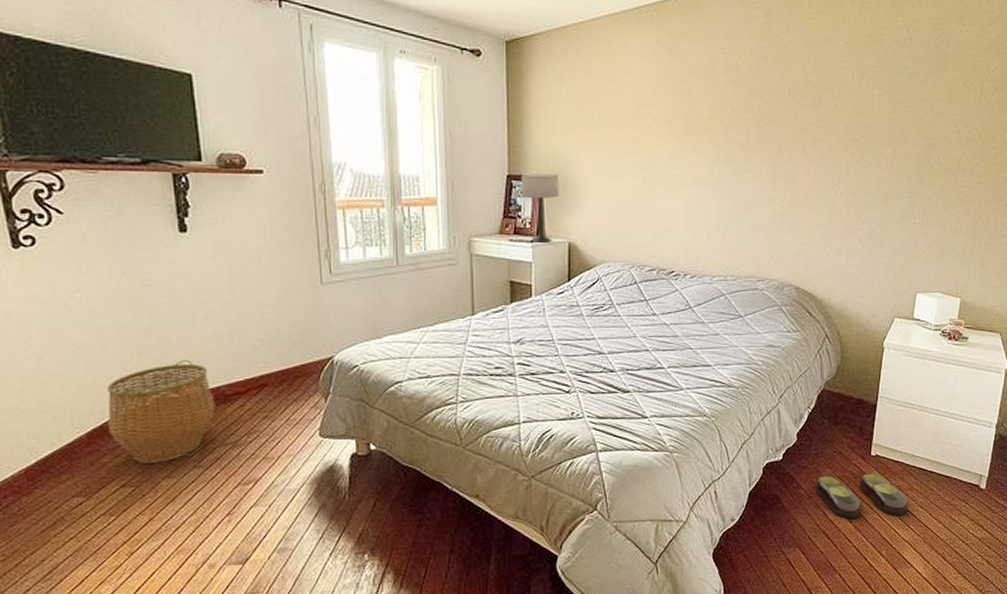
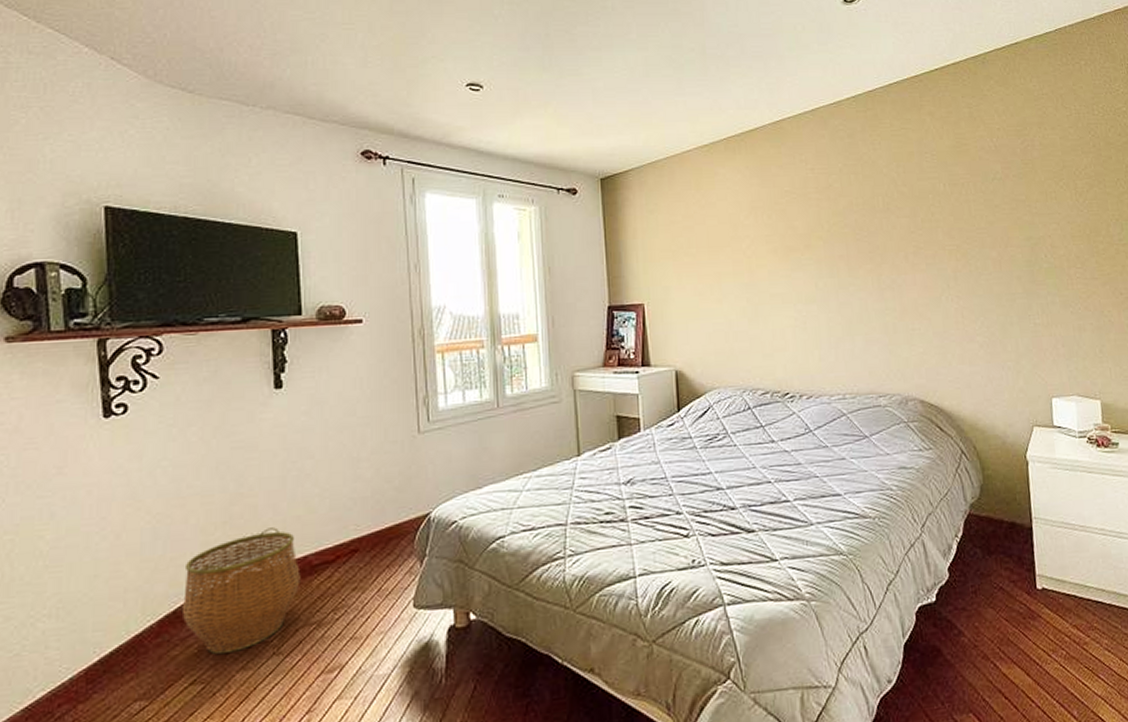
table lamp: present [520,173,559,244] -> none [622,301,662,374]
slippers: present [815,473,909,520] -> none [979,611,1094,672]

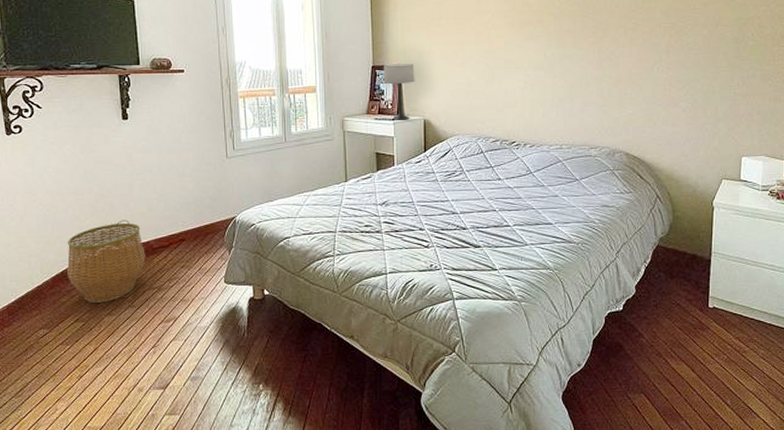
table lamp: none [622,301,662,374] -> present [383,63,415,121]

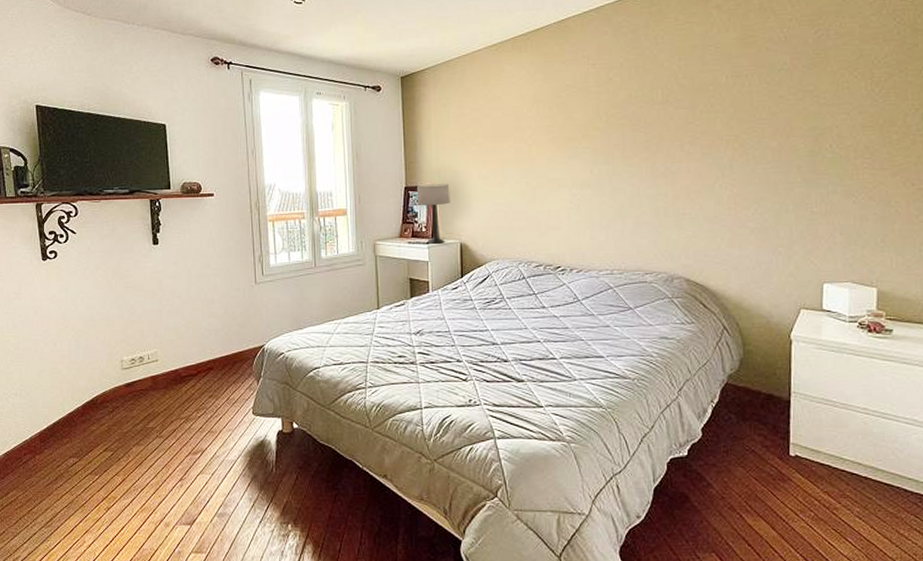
basket: present [66,220,146,304] -> none [96,347,174,433]

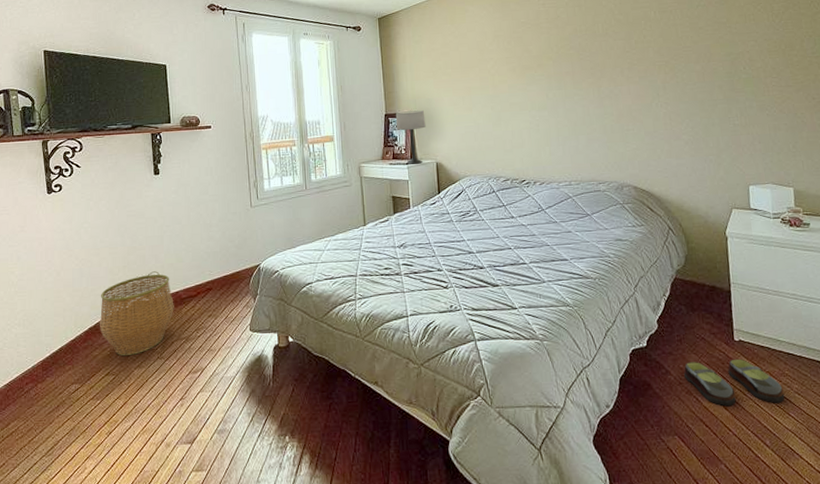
basket: none [96,347,174,433] -> present [99,271,174,357]
slippers: none [728,475,843,526] -> present [684,358,785,407]

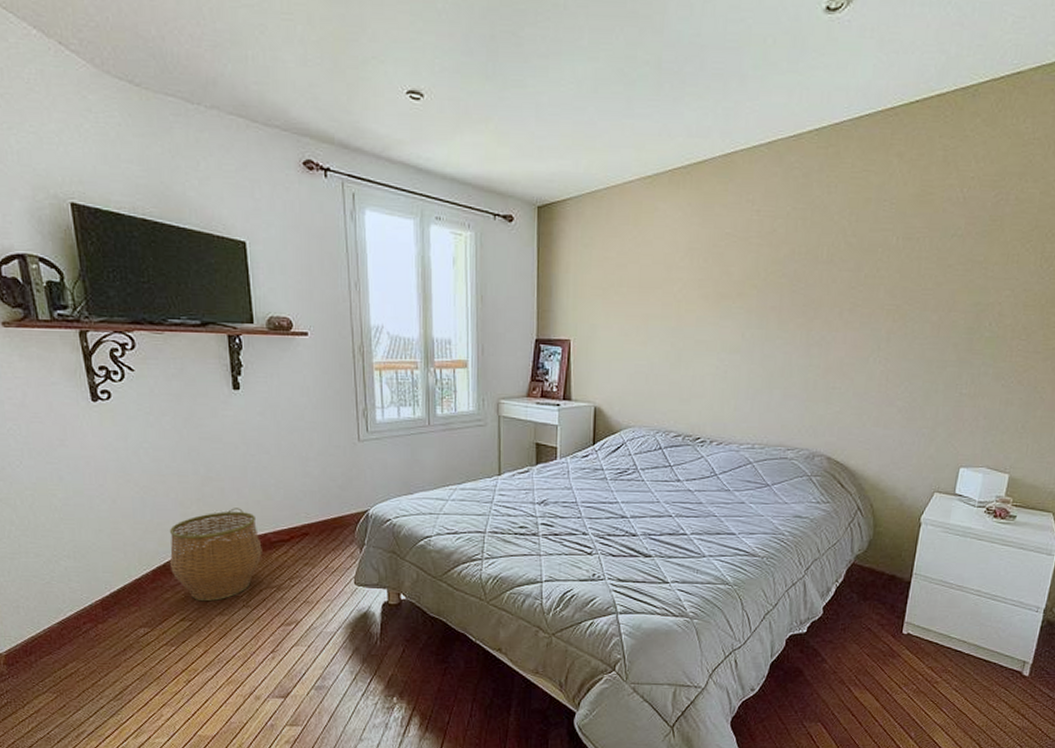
table lamp: present [395,110,426,165] -> none [548,337,587,408]
slippers: present [684,358,785,407] -> none [841,652,942,698]

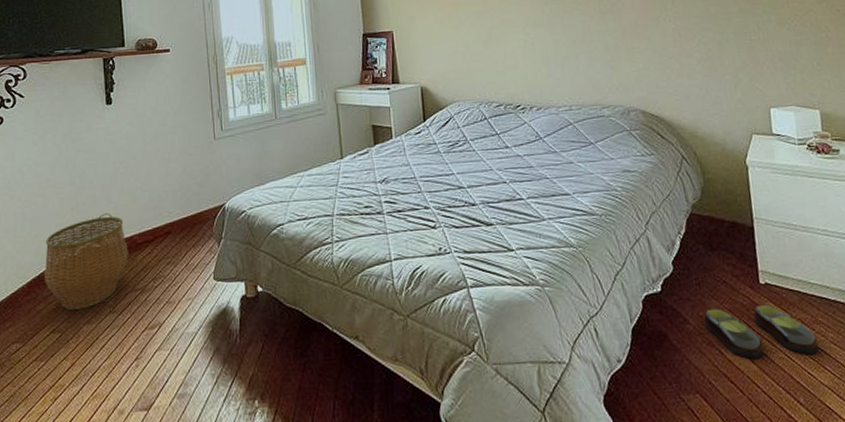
slippers: none [841,652,942,698] -> present [704,304,820,360]

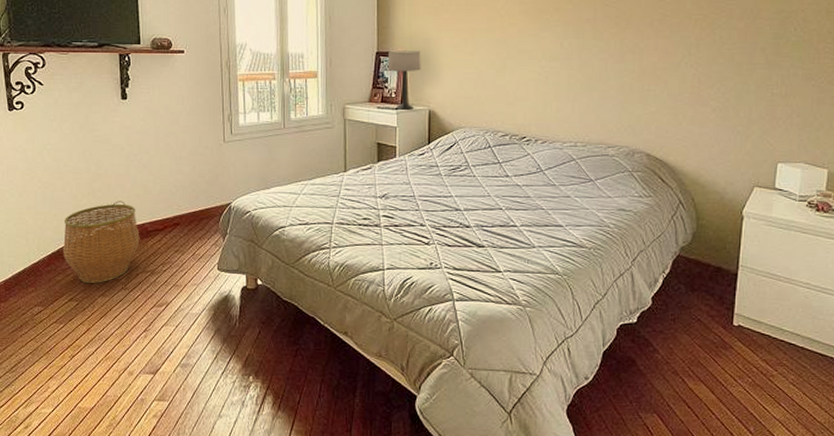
table lamp: none [374,29,409,90] -> present [387,50,421,111]
slippers: present [704,304,820,360] -> none [673,342,779,392]

